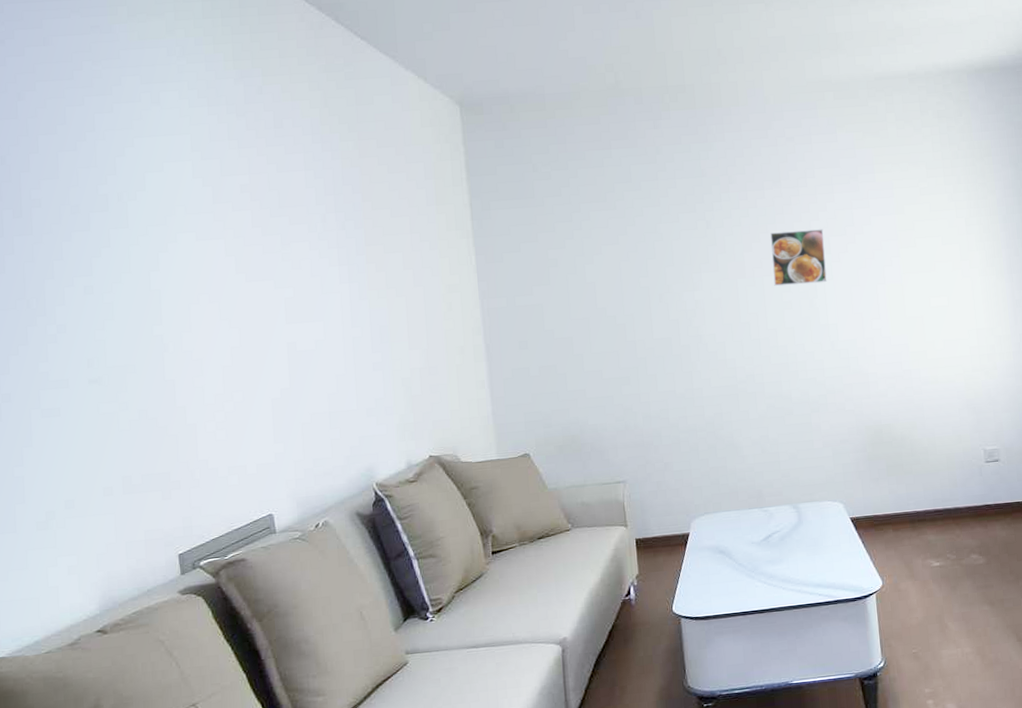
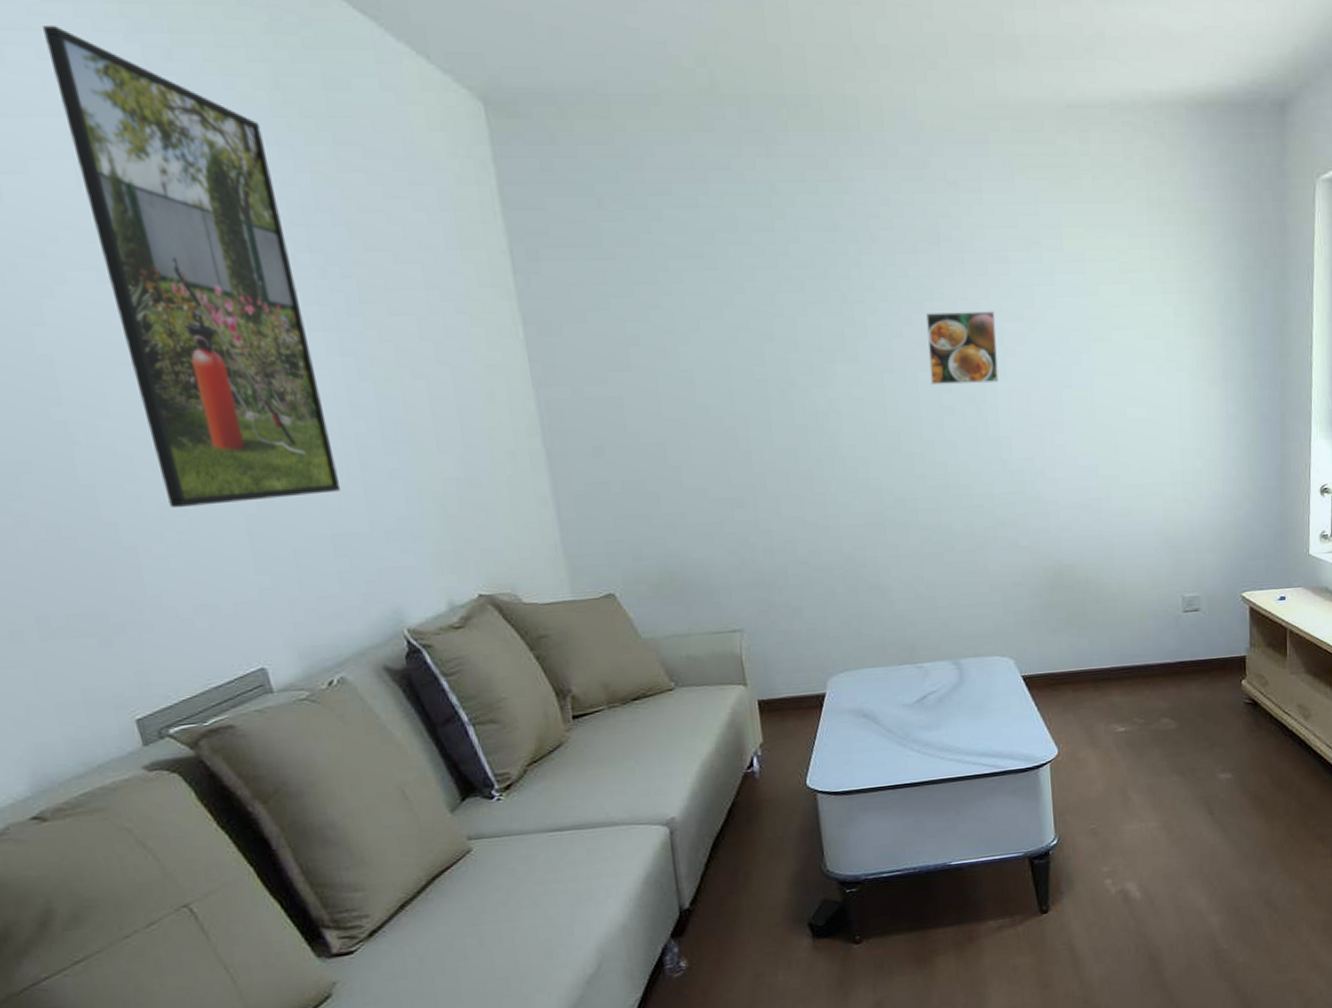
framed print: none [186,77,340,395] -> present [43,24,341,507]

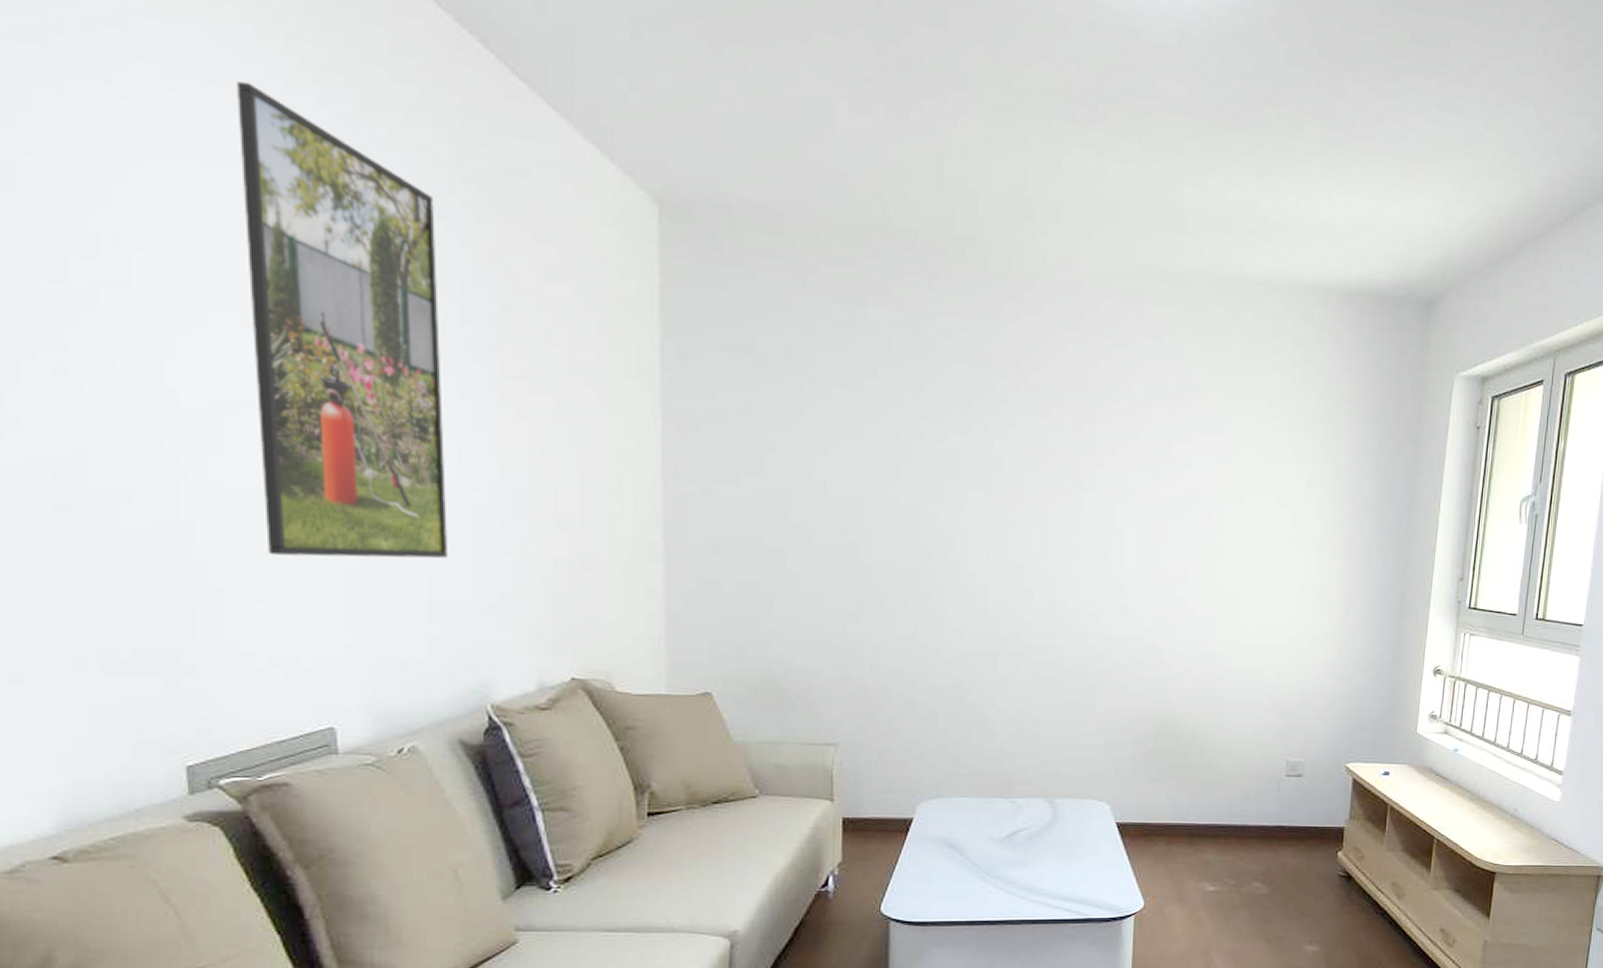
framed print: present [926,311,999,385] -> none [1060,455,1132,530]

